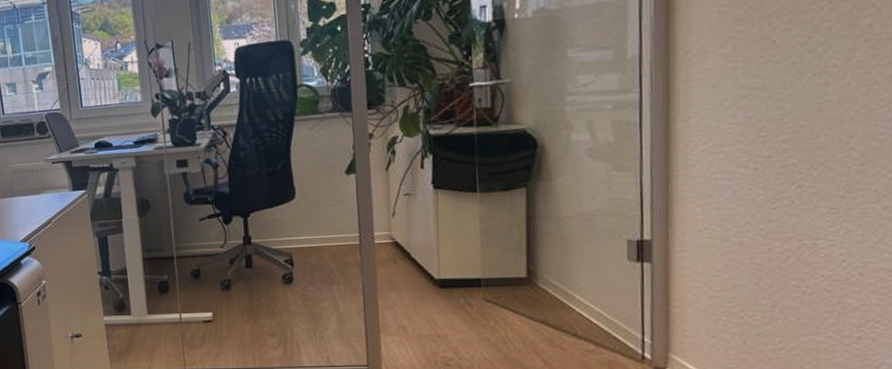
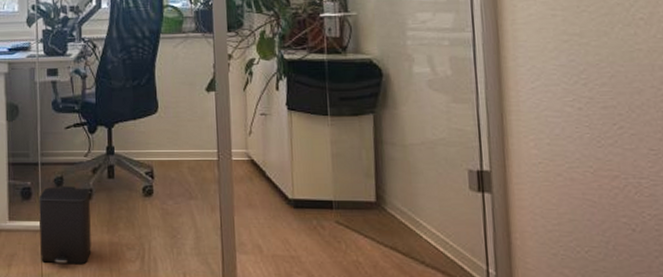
pedal bin: none [176,278,233,353] -> present [39,186,91,265]

